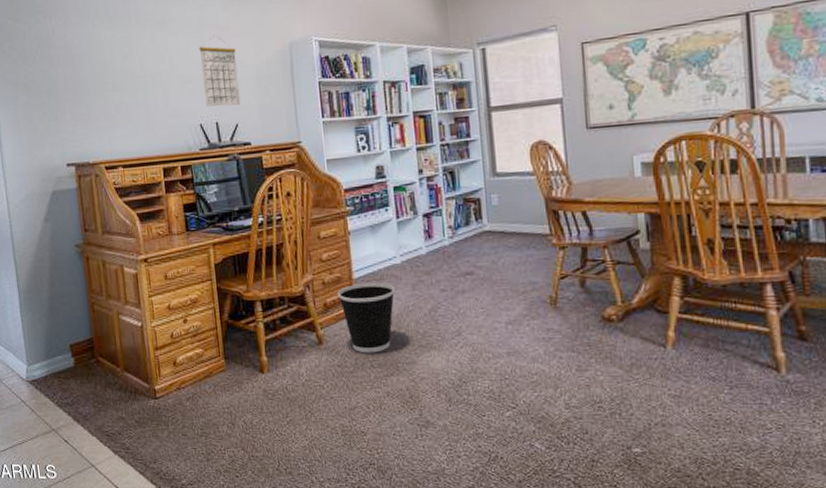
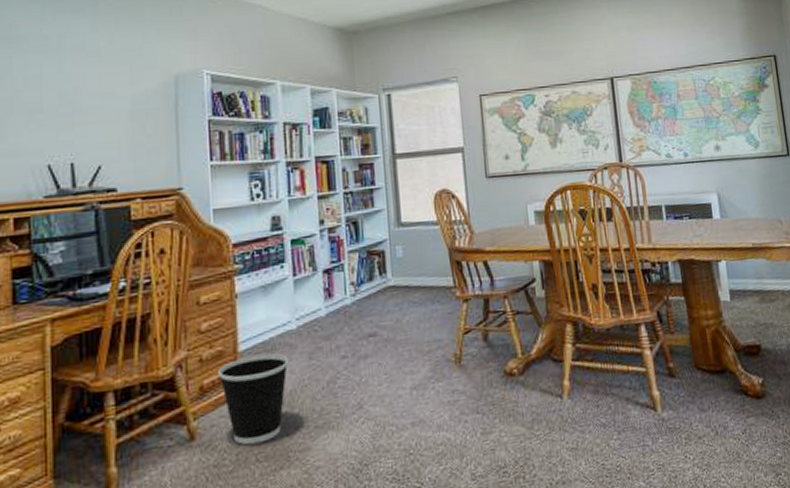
calendar: present [199,35,241,107] -> none [56,59,107,144]

